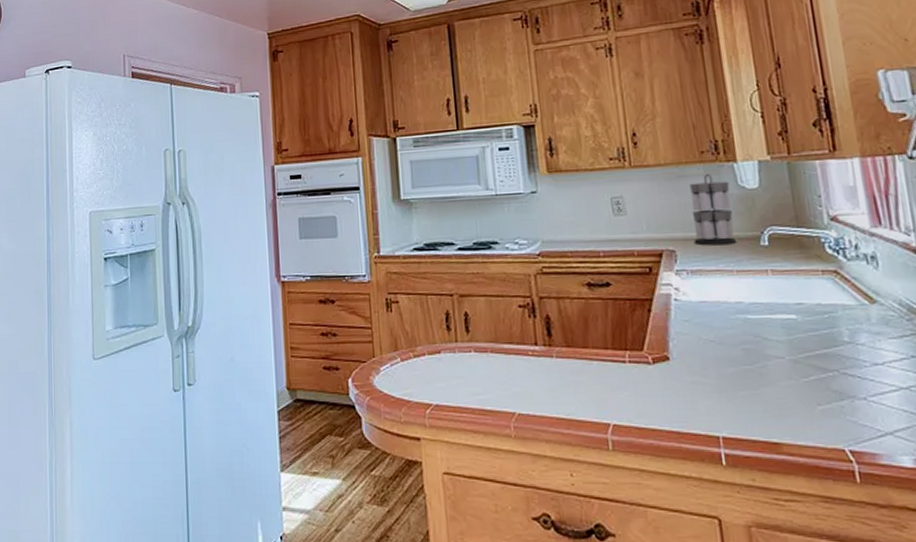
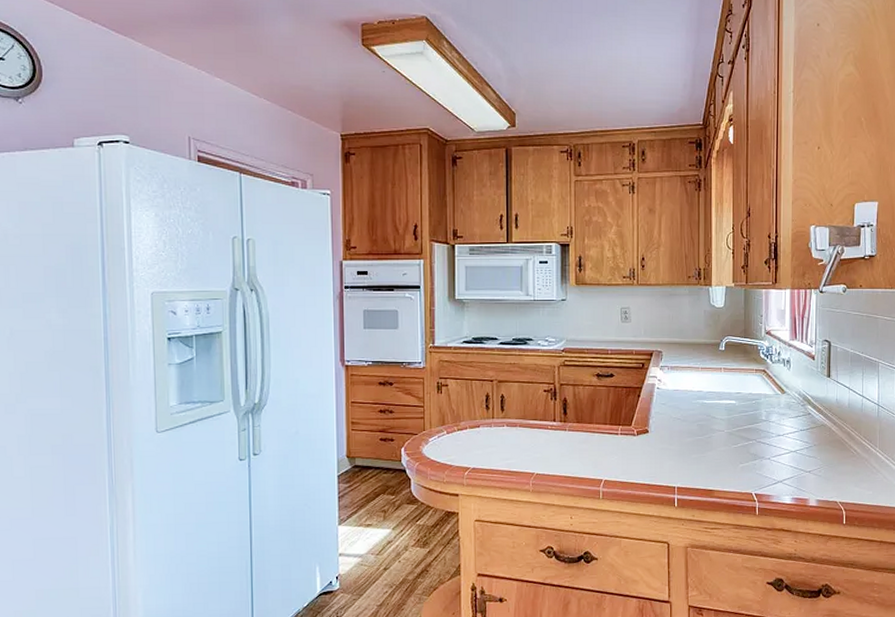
spice rack: present [690,174,737,246] -> none [675,294,705,349]

